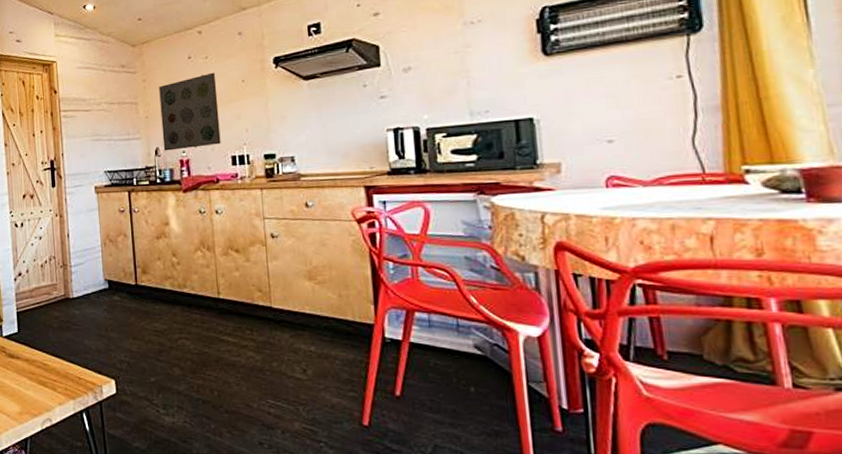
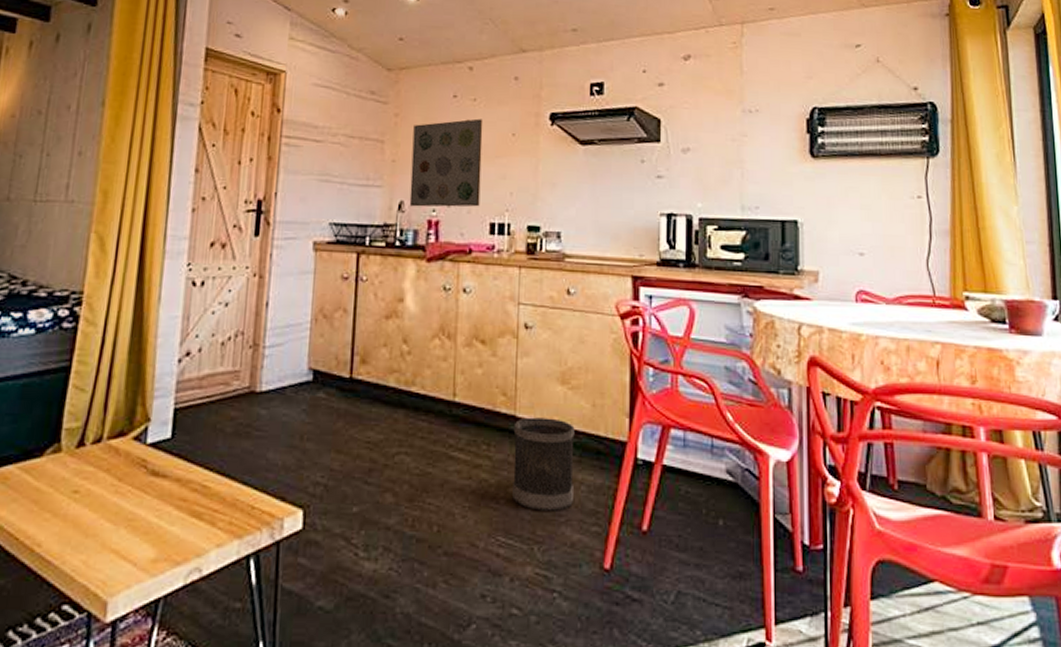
wastebasket: none [271,307,330,380] -> present [512,417,575,511]

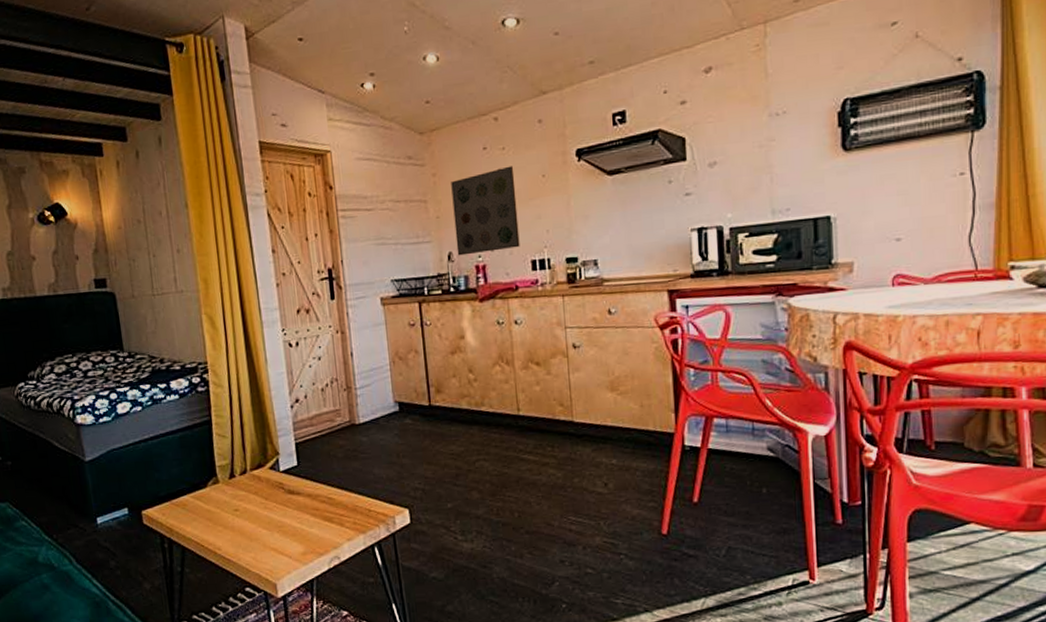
wastebasket: present [512,417,575,511] -> none [572,420,630,494]

